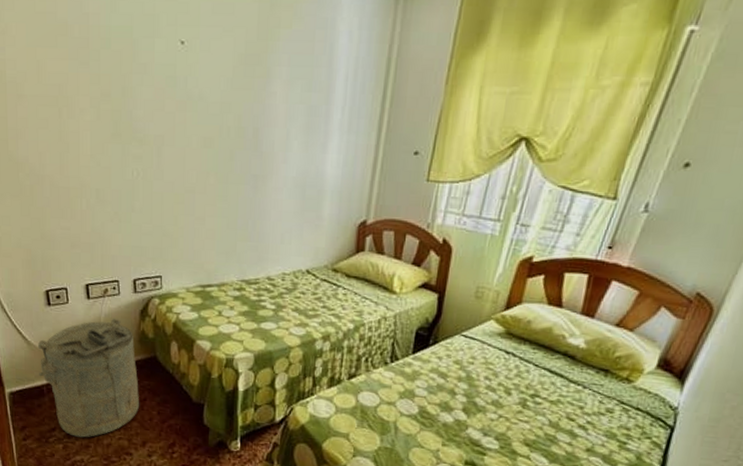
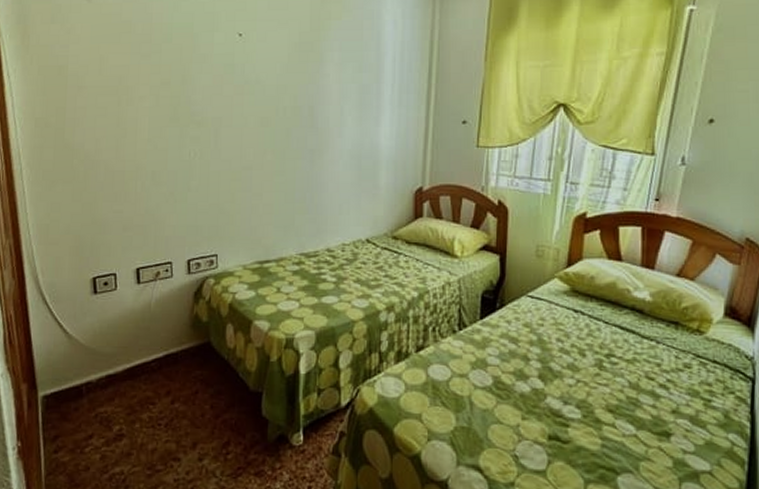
laundry hamper: present [37,318,140,438] -> none [78,302,191,444]

